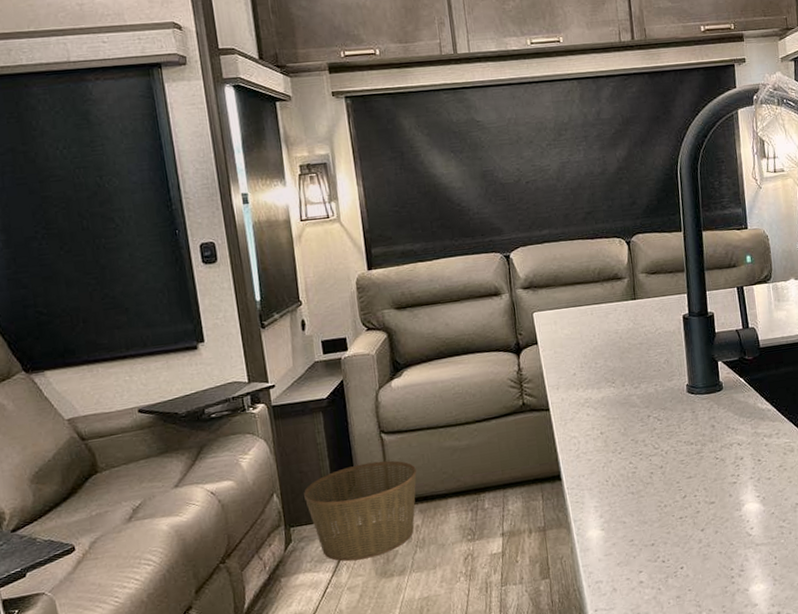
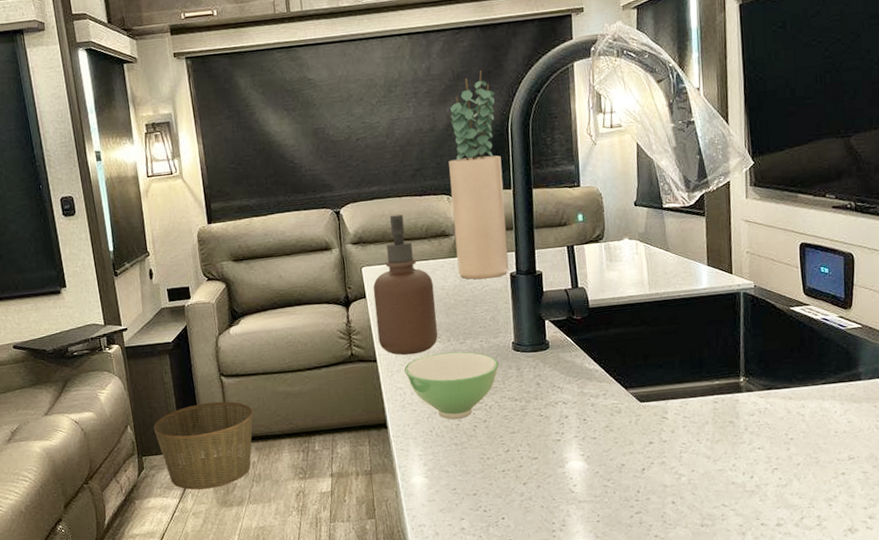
soap dispenser: none [545,257,612,403] -> present [373,214,438,355]
bowl: none [577,396,674,468] -> present [404,351,499,420]
vase: none [620,115,682,323] -> present [449,70,509,280]

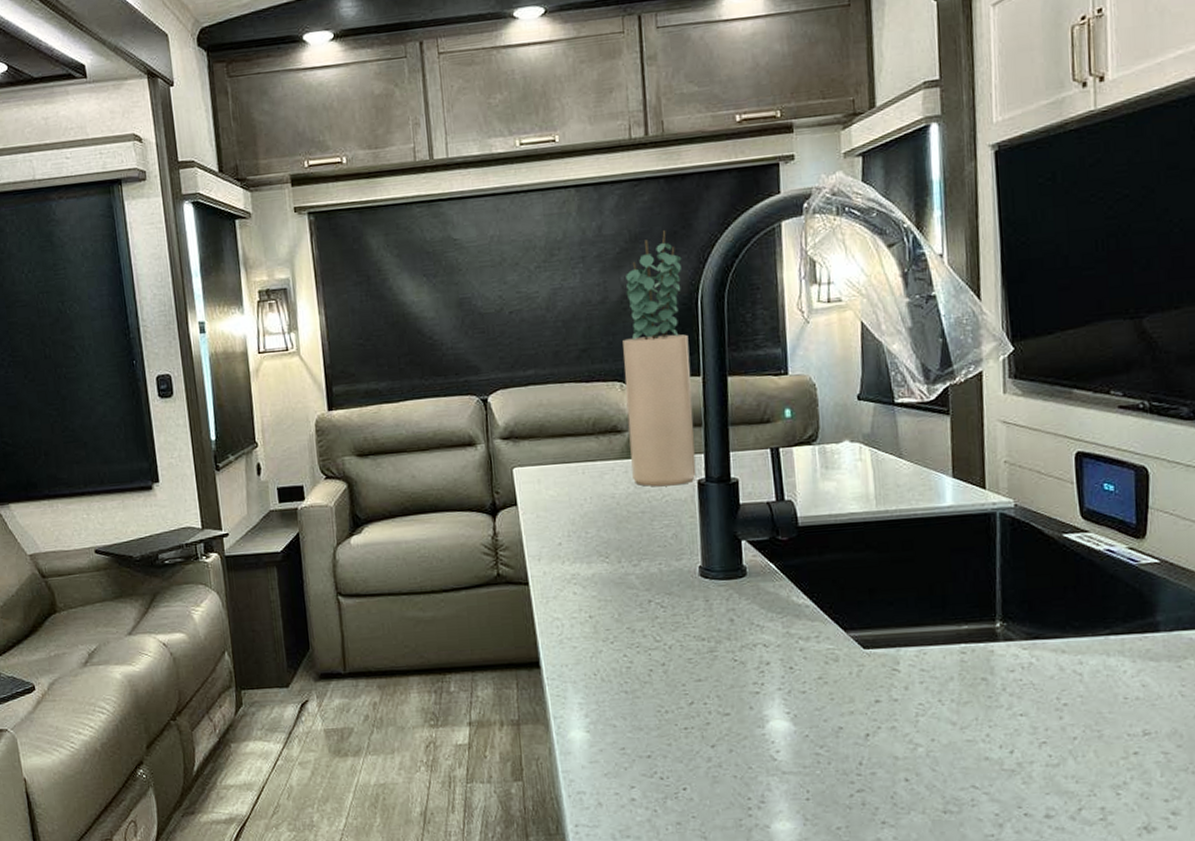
basket: present [153,401,253,490] -> none [256,626,376,734]
soap dispenser: present [373,214,438,355] -> none [526,403,605,578]
bowl: present [404,351,499,420] -> none [562,575,682,661]

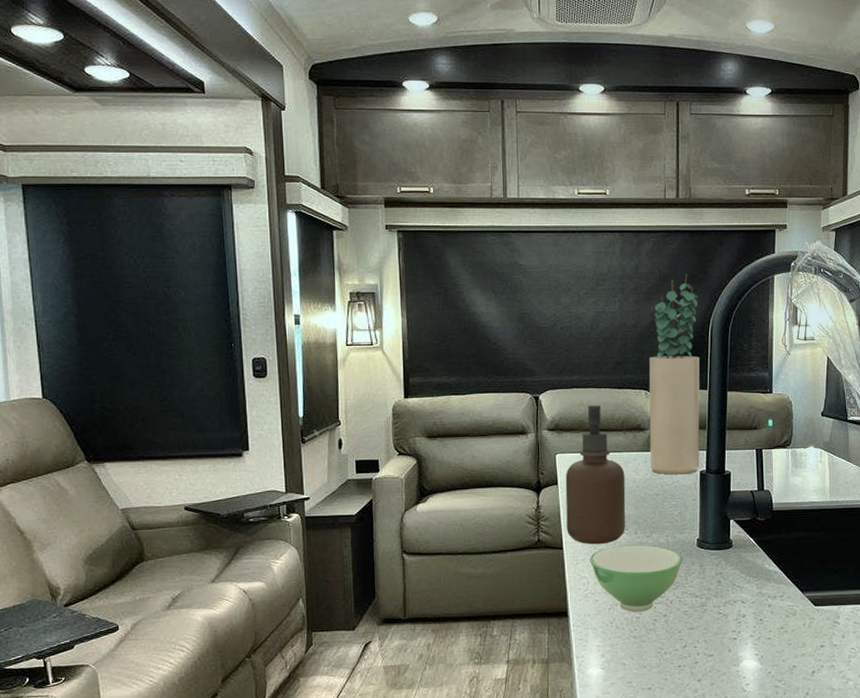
soap dispenser: none [526,403,605,578] -> present [565,404,626,545]
bowl: none [562,575,682,661] -> present [589,544,683,612]

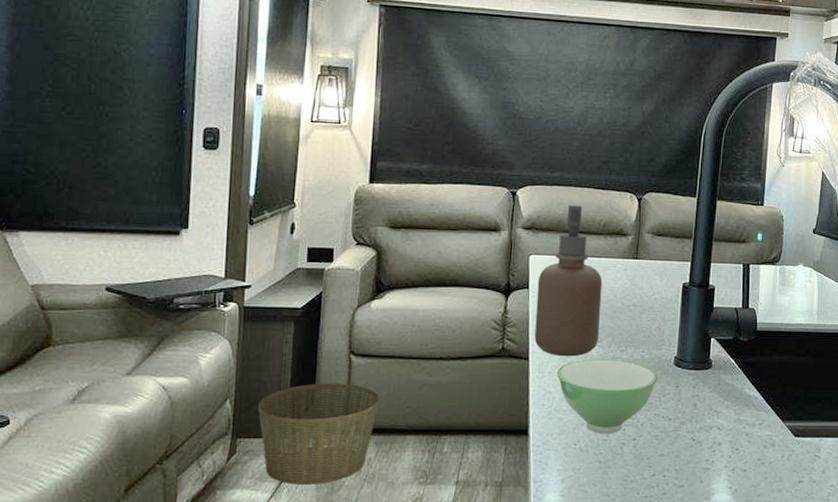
basket: none [327,579,433,670] -> present [258,383,380,485]
vase: present [648,273,700,475] -> none [630,74,693,286]

